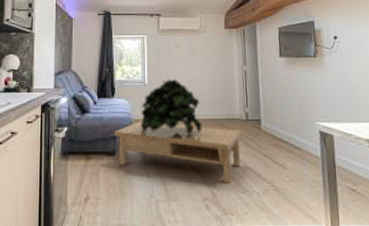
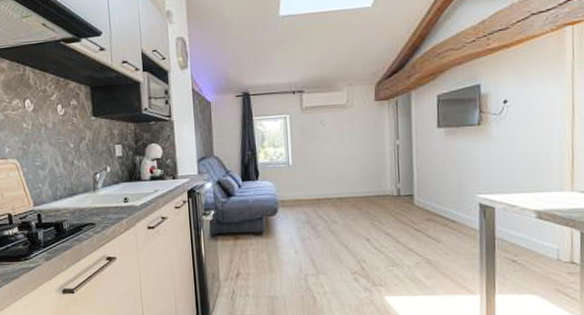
coffee table: present [114,121,242,183] -> none [260,202,393,258]
potted plant: present [140,79,202,136] -> none [286,158,351,214]

